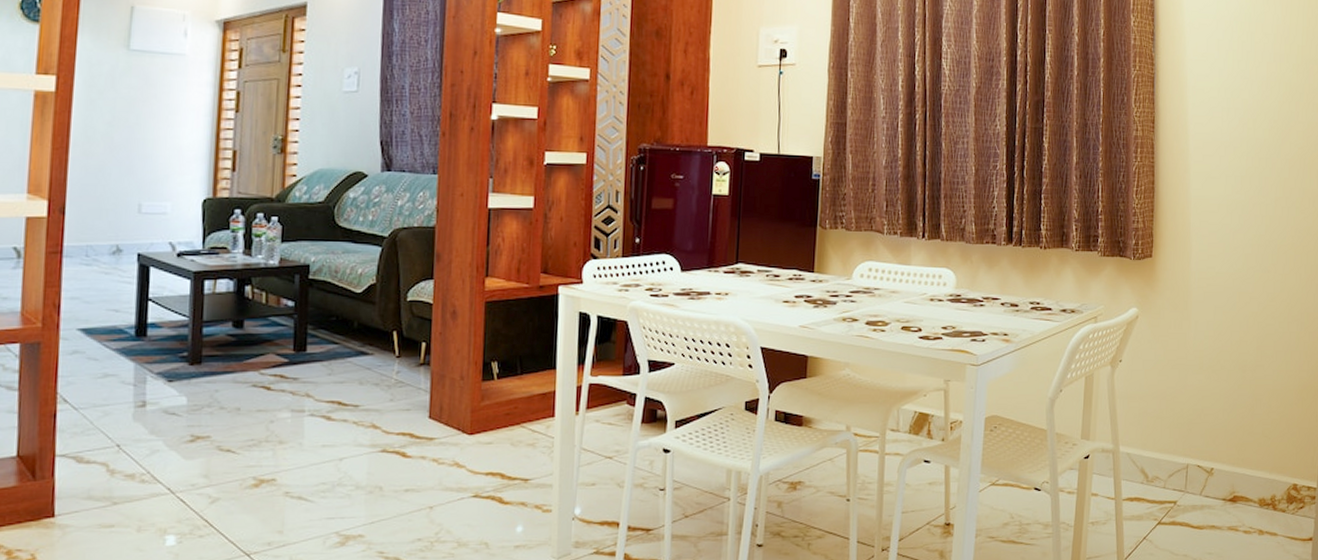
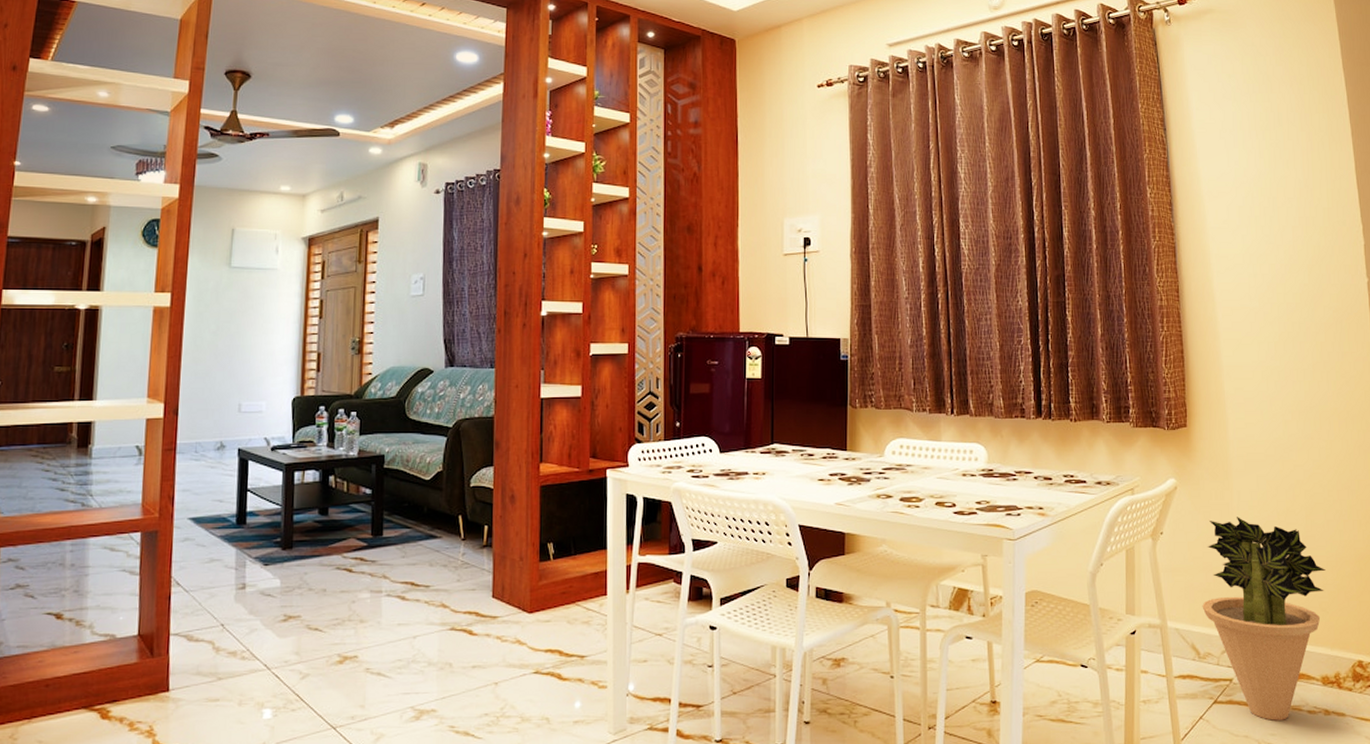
potted plant: none [1153,346,1271,540] -> present [1202,517,1326,721]

